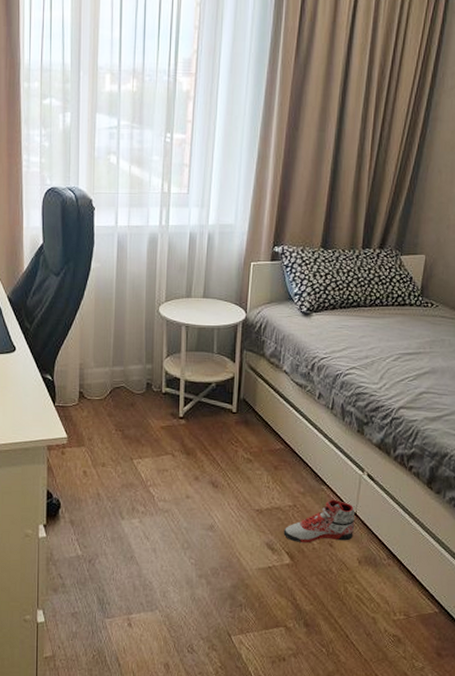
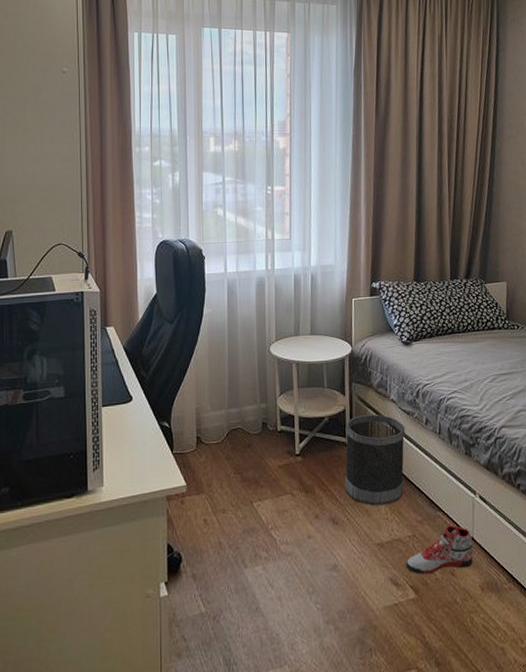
wastebasket: none [227,383,296,474] -> present [344,414,405,506]

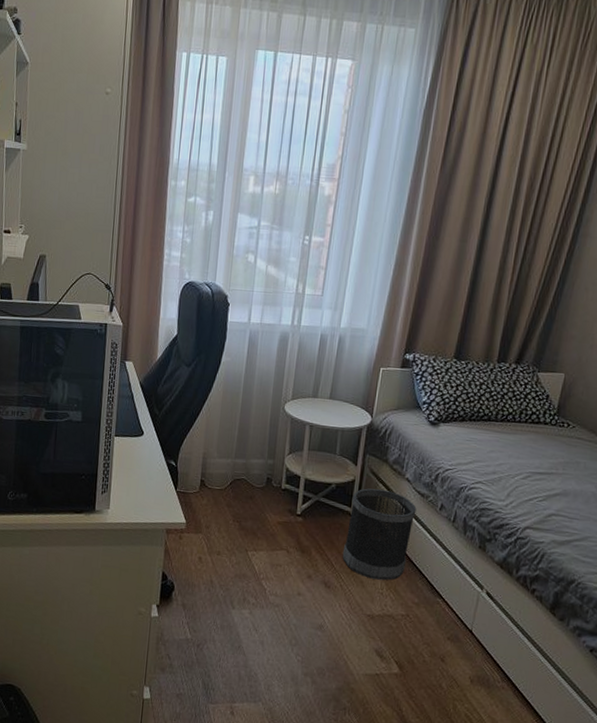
sneaker: present [405,525,474,574] -> none [394,613,470,658]

